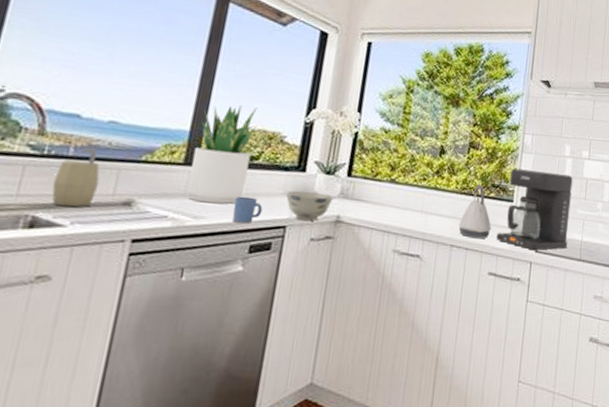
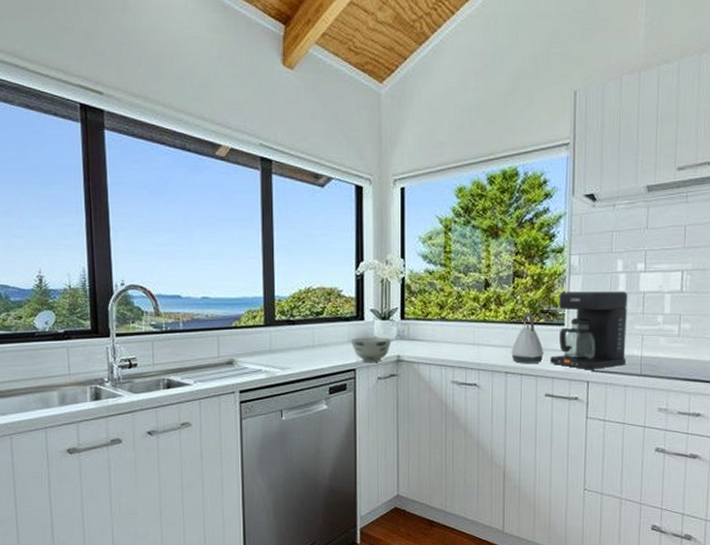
soap dispenser: present [52,147,100,208] -> none [175,321,206,370]
planter: present [188,105,258,204] -> none [270,268,316,356]
mug: present [232,196,263,225] -> none [310,347,334,371]

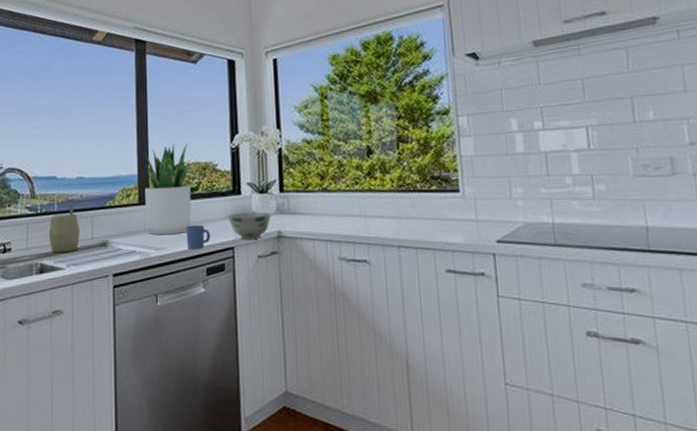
soap dispenser: none [175,321,206,370] -> present [49,202,79,253]
planter: none [270,268,316,356] -> present [144,143,192,235]
mug: none [310,347,334,371] -> present [185,224,211,251]
kettle: present [511,312,544,364] -> none [402,179,440,236]
coffee maker: present [550,291,628,369] -> none [447,152,537,240]

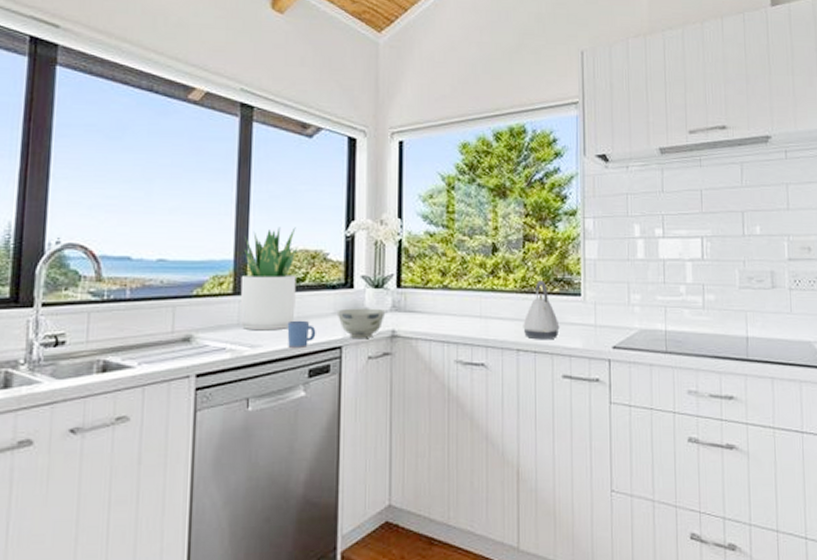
soap dispenser: present [49,202,79,253] -> none [117,288,157,349]
kettle: none [402,179,440,236] -> present [523,280,560,340]

